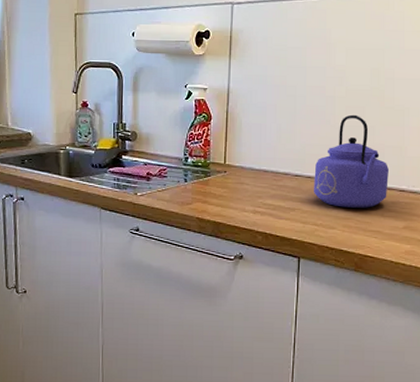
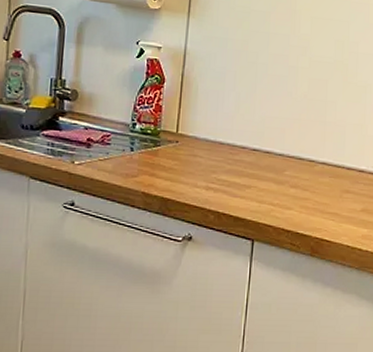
kettle: present [314,114,388,208] -> none [272,87,349,188]

